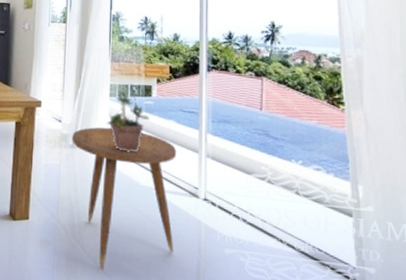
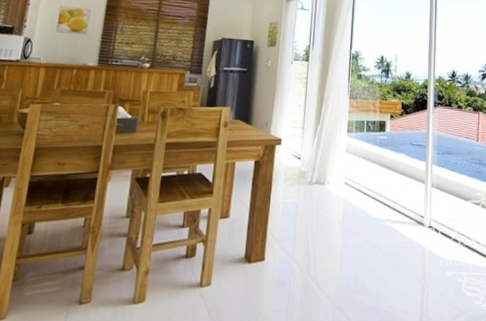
side table: present [72,127,177,270] -> none [310,162,407,305]
potted plant: present [107,91,149,153] -> none [344,127,383,186]

